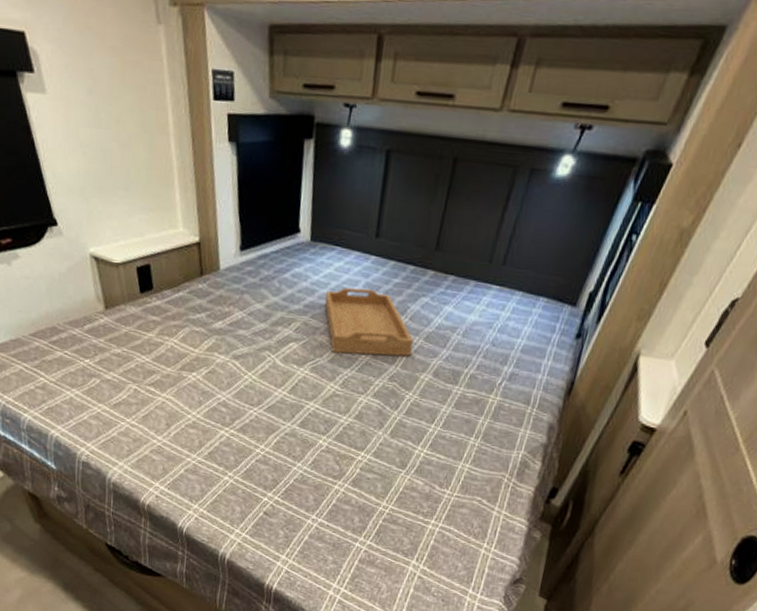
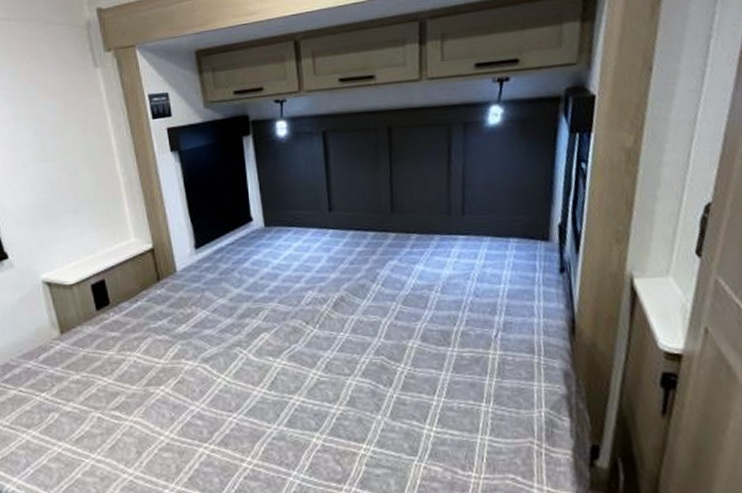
serving tray: present [325,287,414,357] -> none [290,262,393,335]

